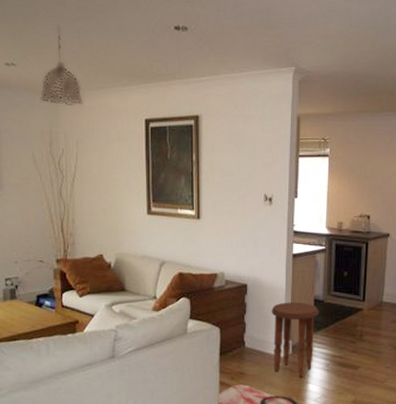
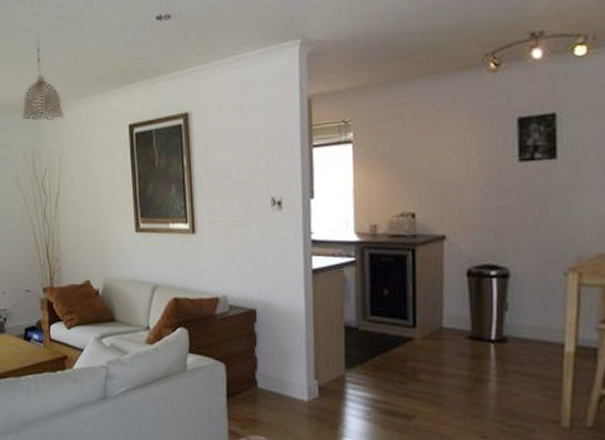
side table: present [271,302,319,377] -> none [288,331,352,428]

